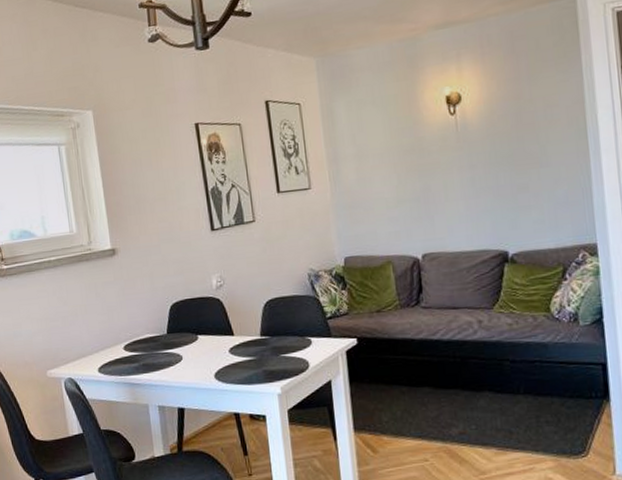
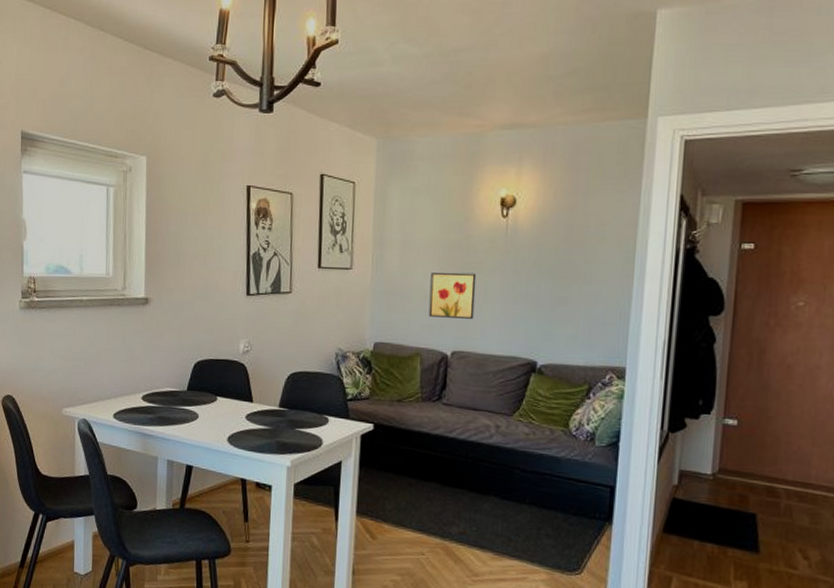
wall art: none [389,174,439,224] -> present [428,272,477,319]

